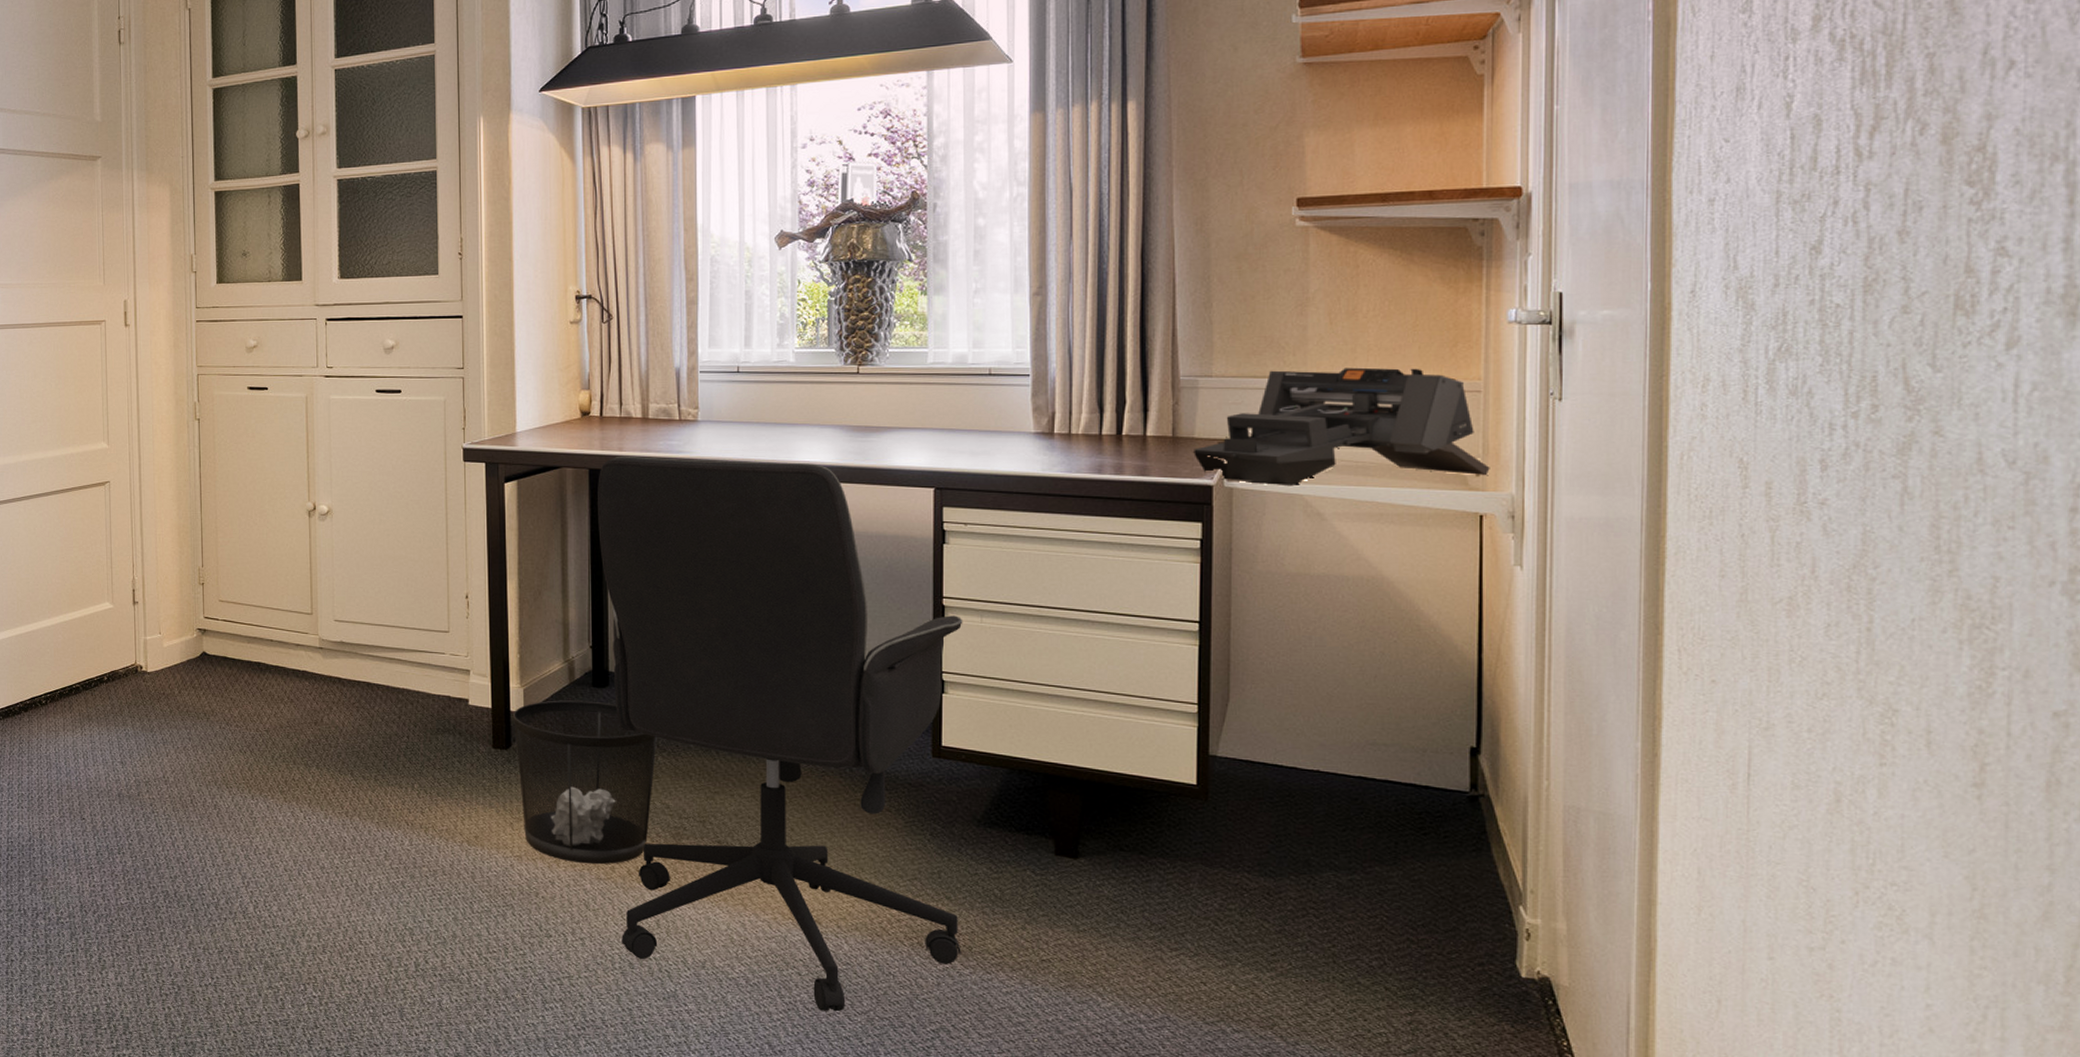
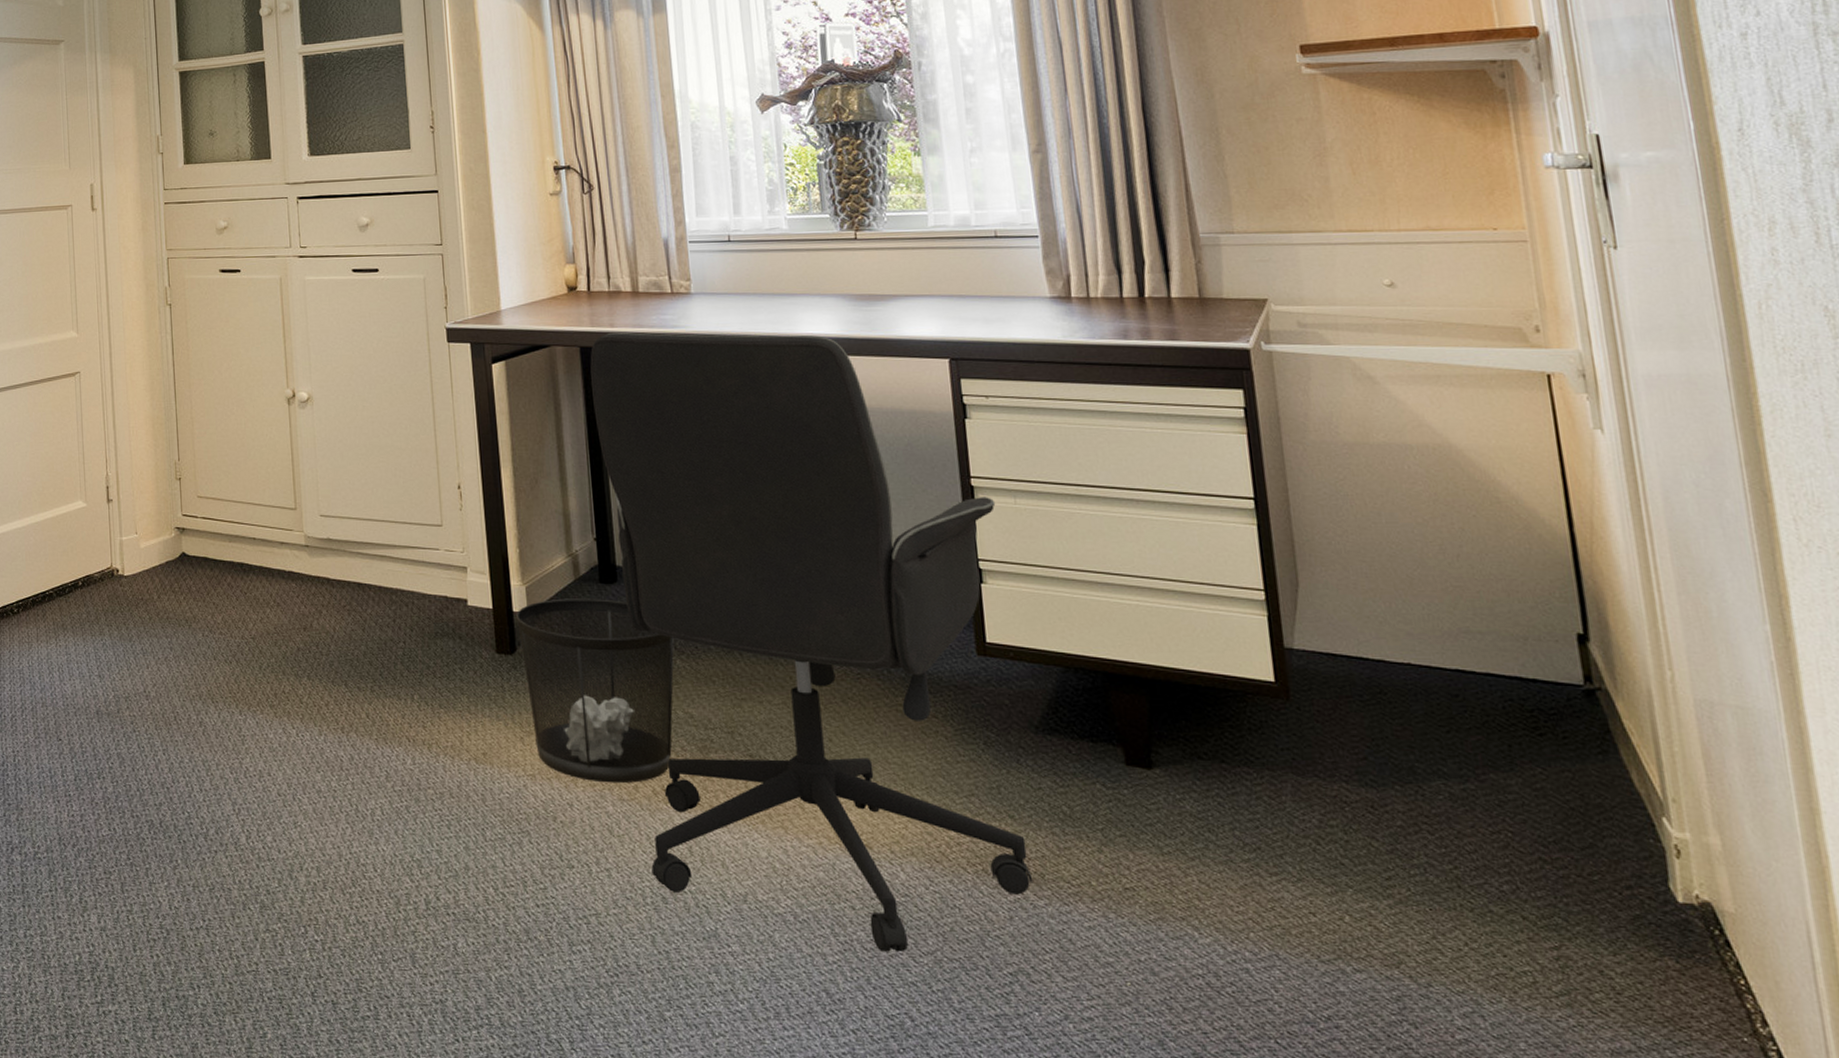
printer: present [1194,367,1490,487] -> none [1224,218,1551,348]

